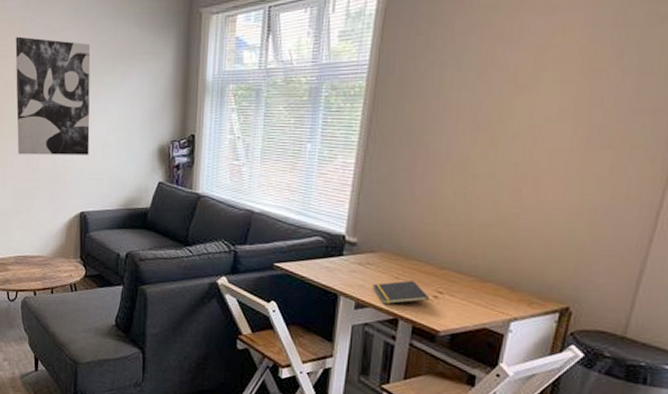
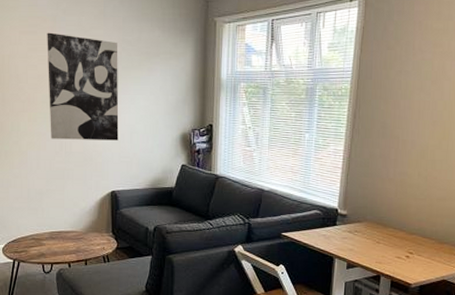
notepad: present [373,280,429,305] -> none [360,244,402,264]

